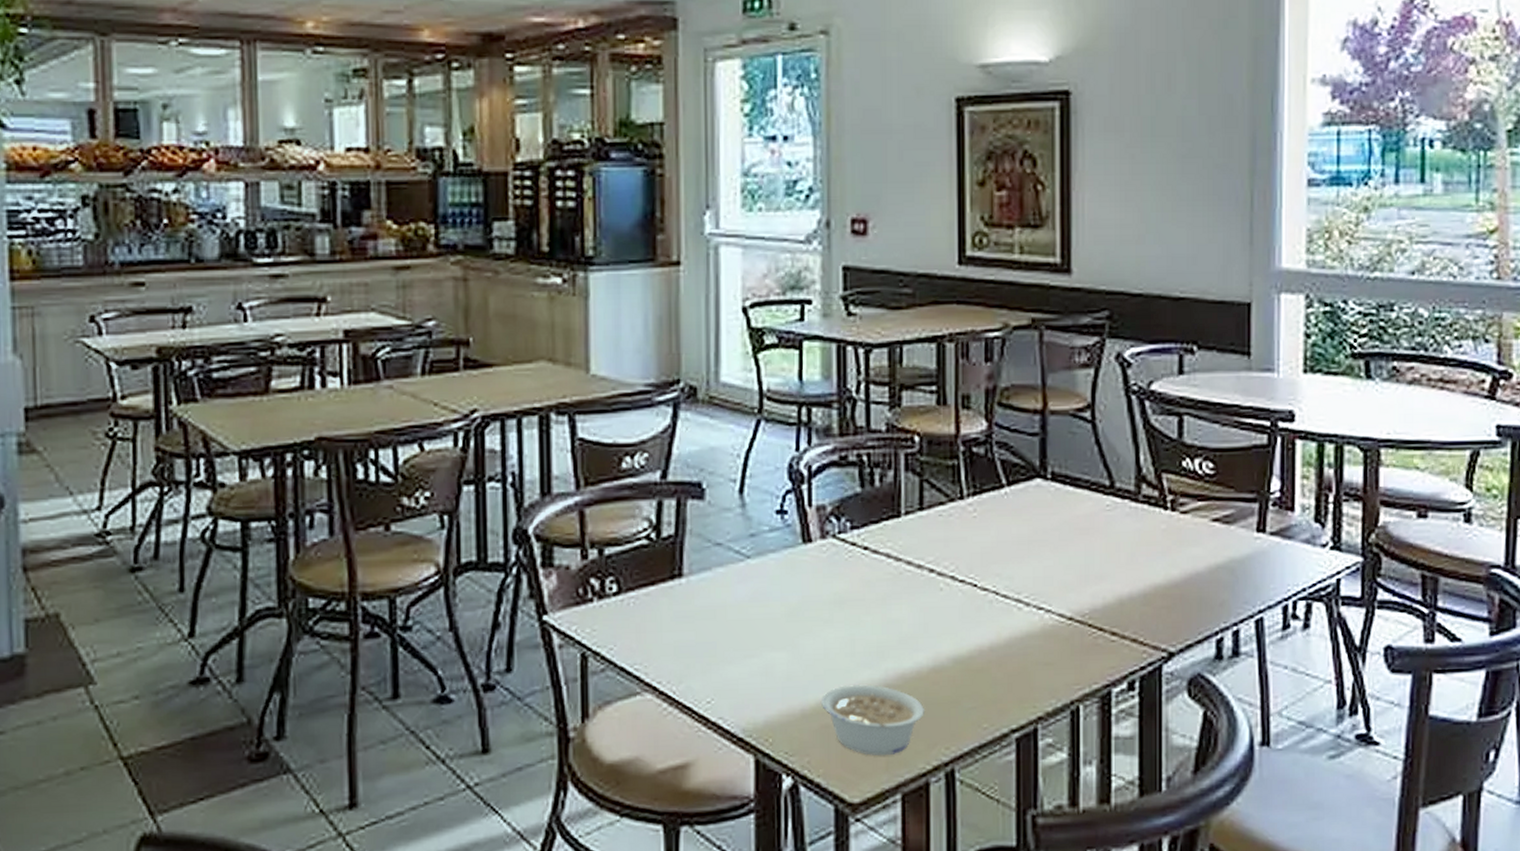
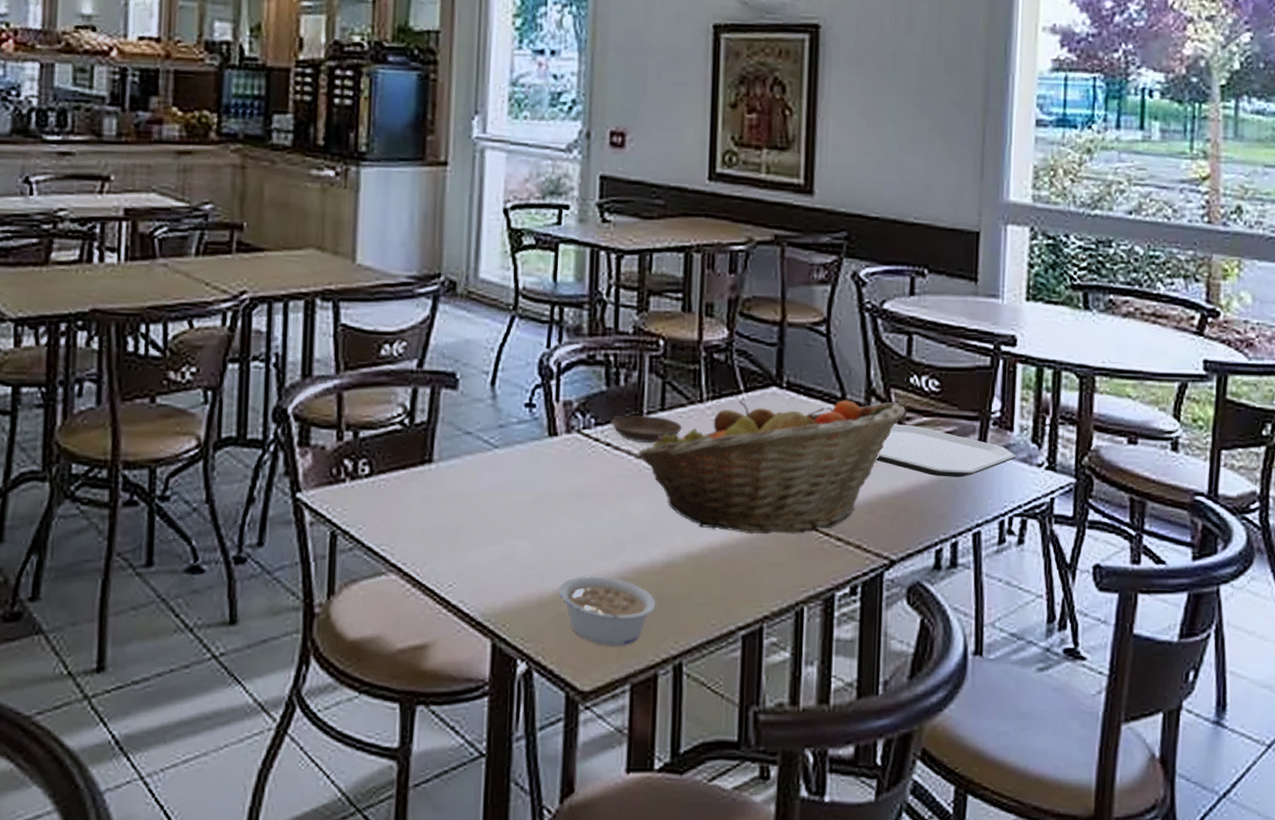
saucer: none [867,516,944,545] -> present [611,415,683,444]
fruit basket: none [897,488,1178,634] -> present [637,400,905,535]
plate: none [1150,510,1298,563] -> present [876,424,1016,478]

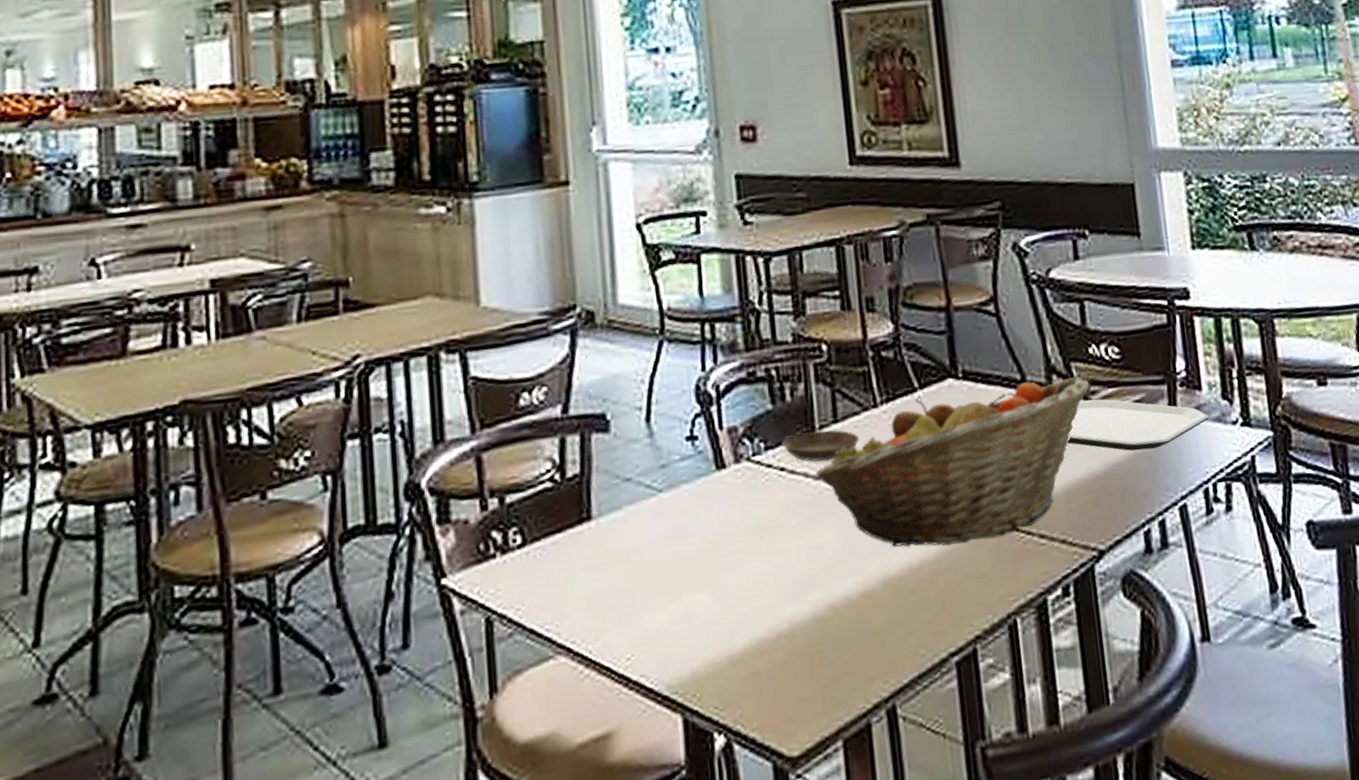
legume: present [558,575,656,647] -> none [749,619,859,700]

